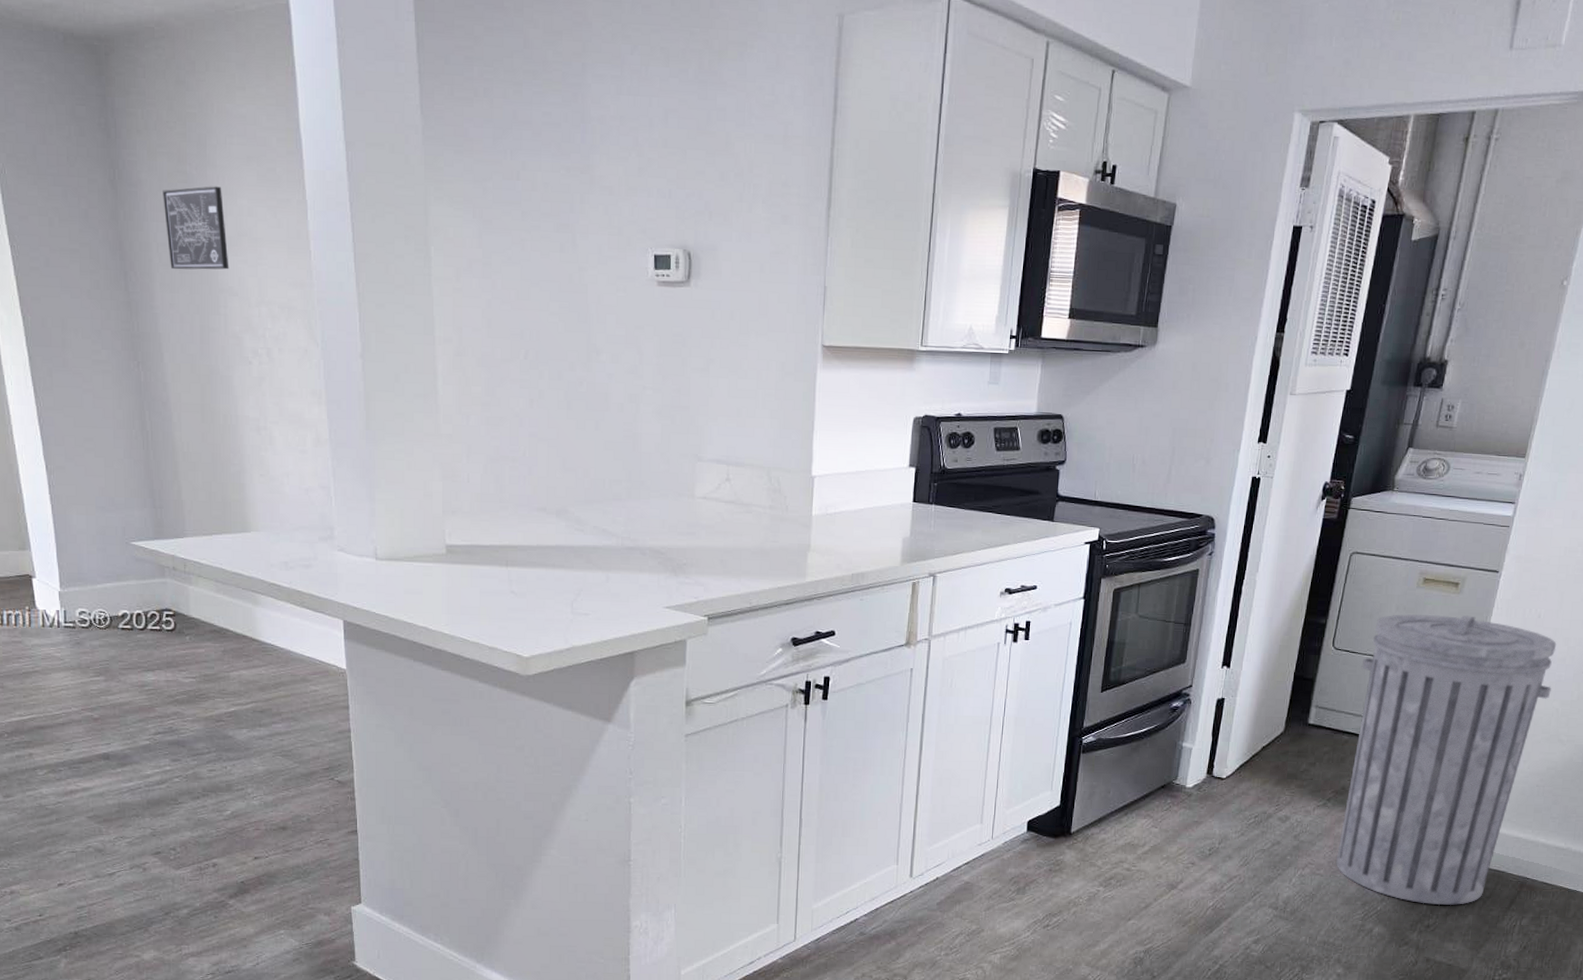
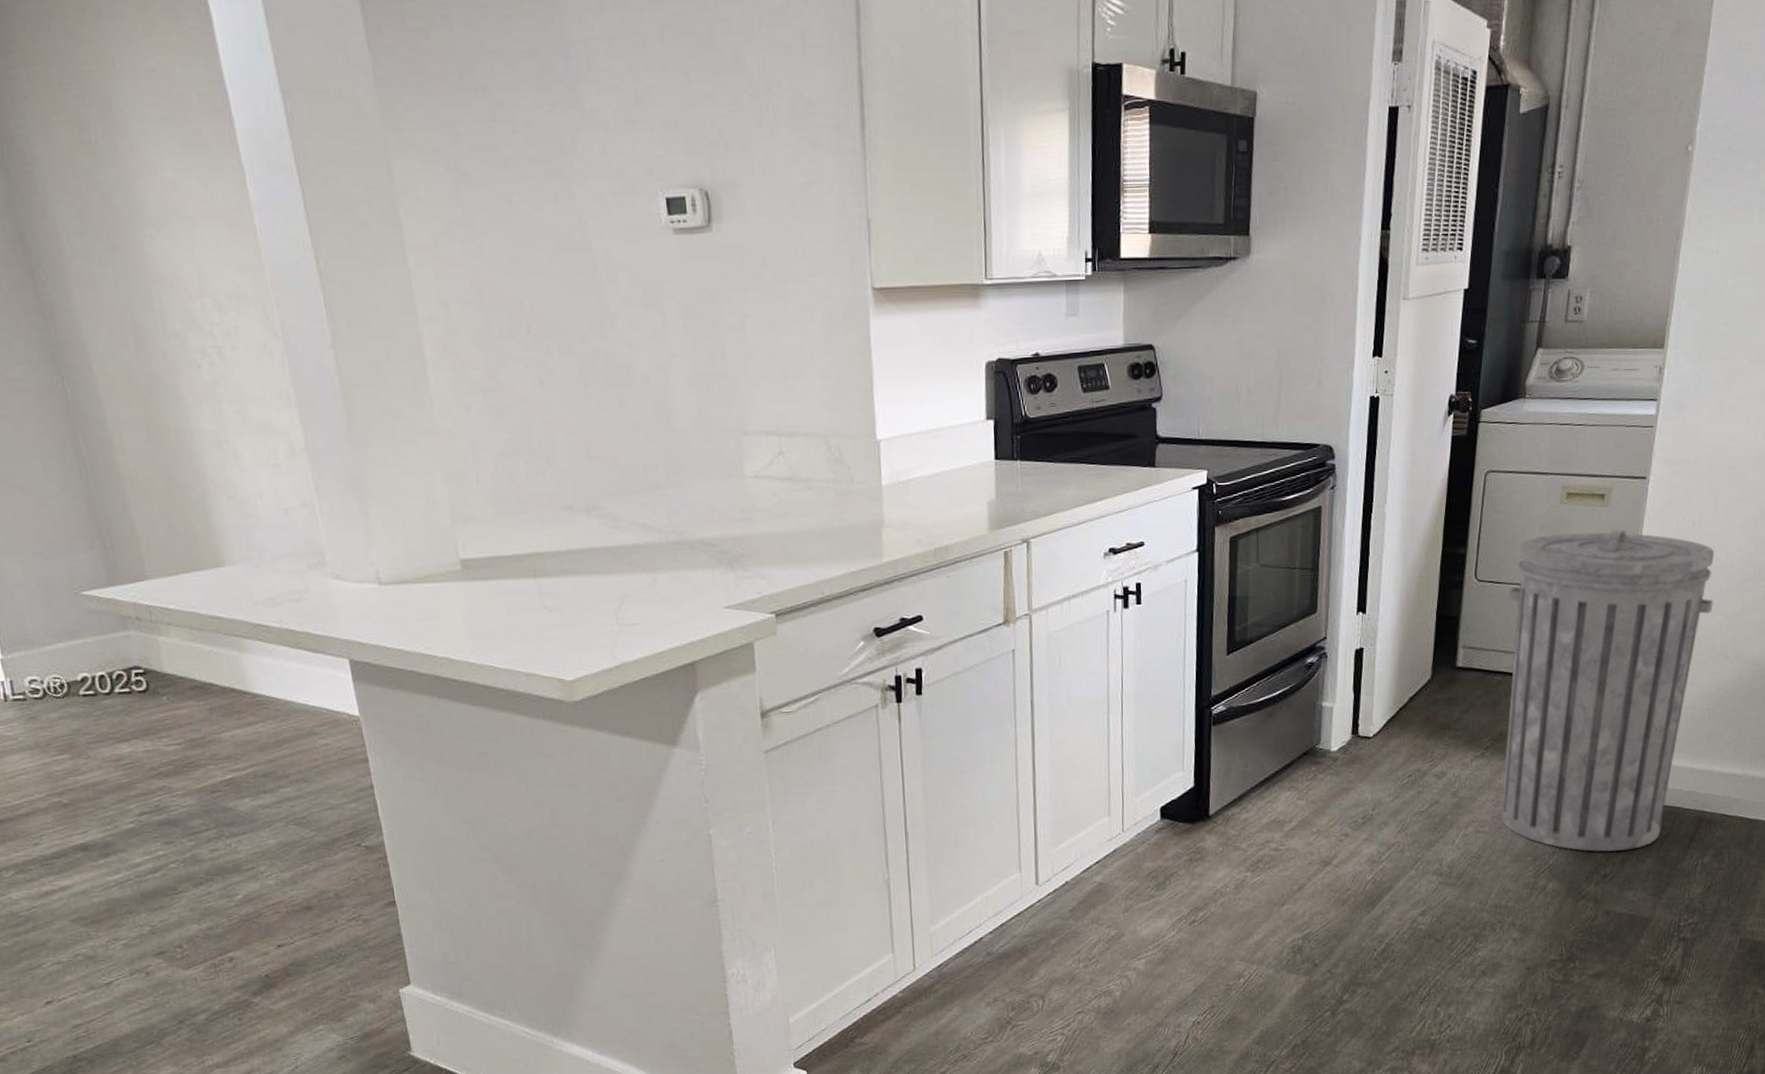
wall art: present [163,186,229,270] -> none [65,157,159,262]

